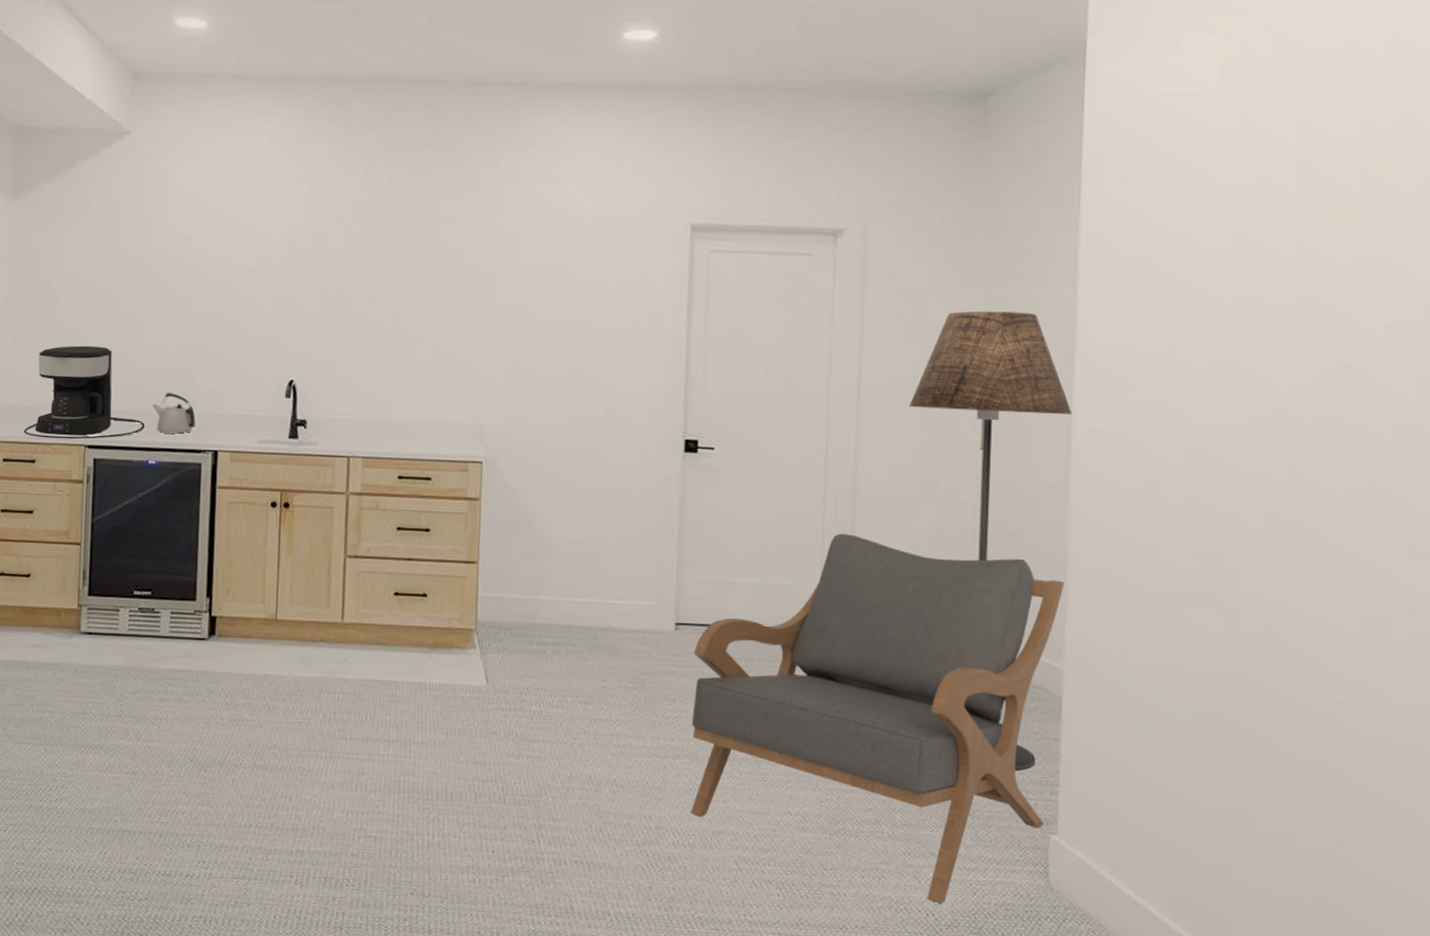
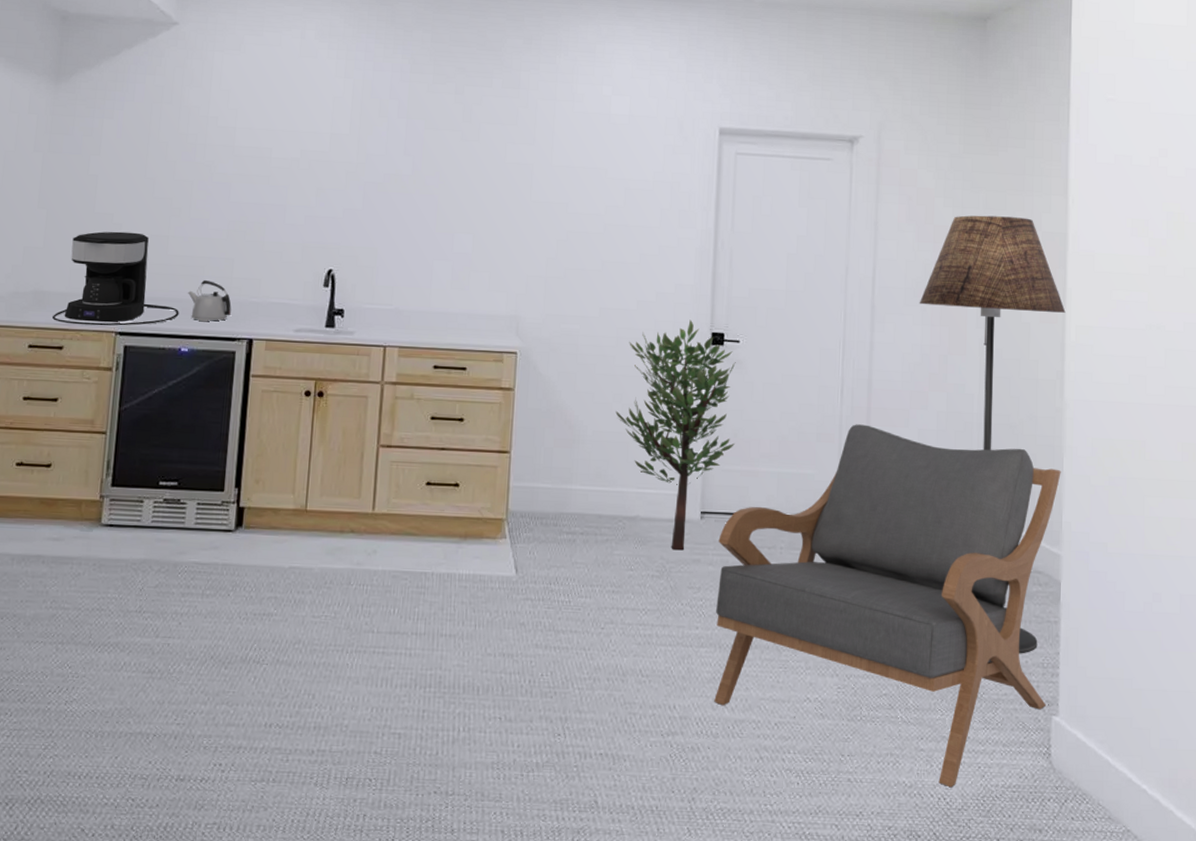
tree: none [585,426,710,662] -> present [616,319,735,551]

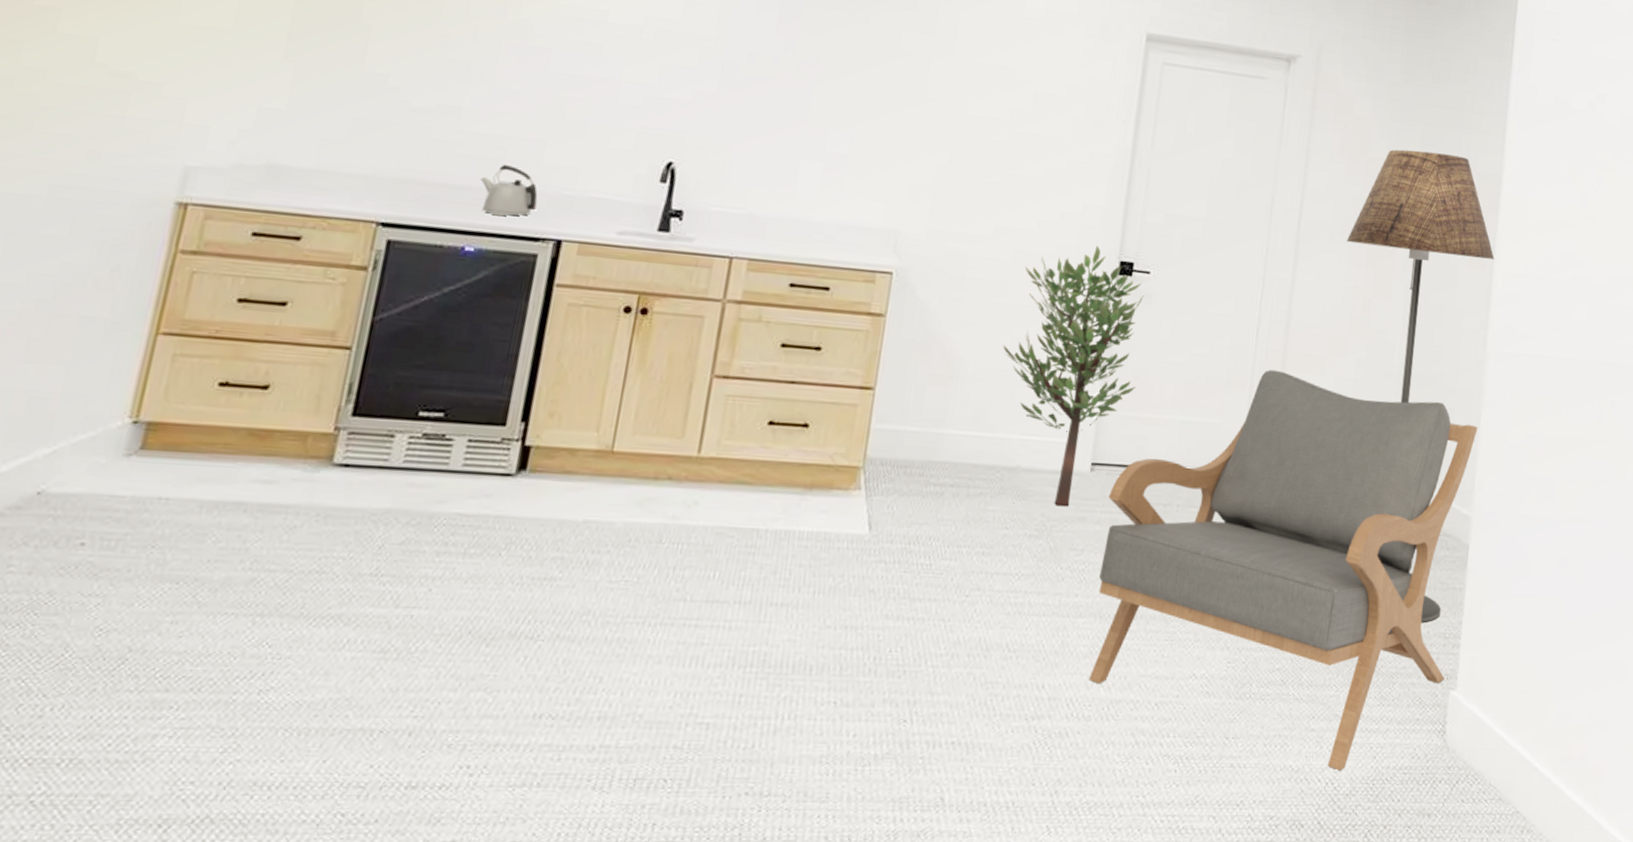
coffee maker: present [51,231,179,326] -> none [288,95,467,216]

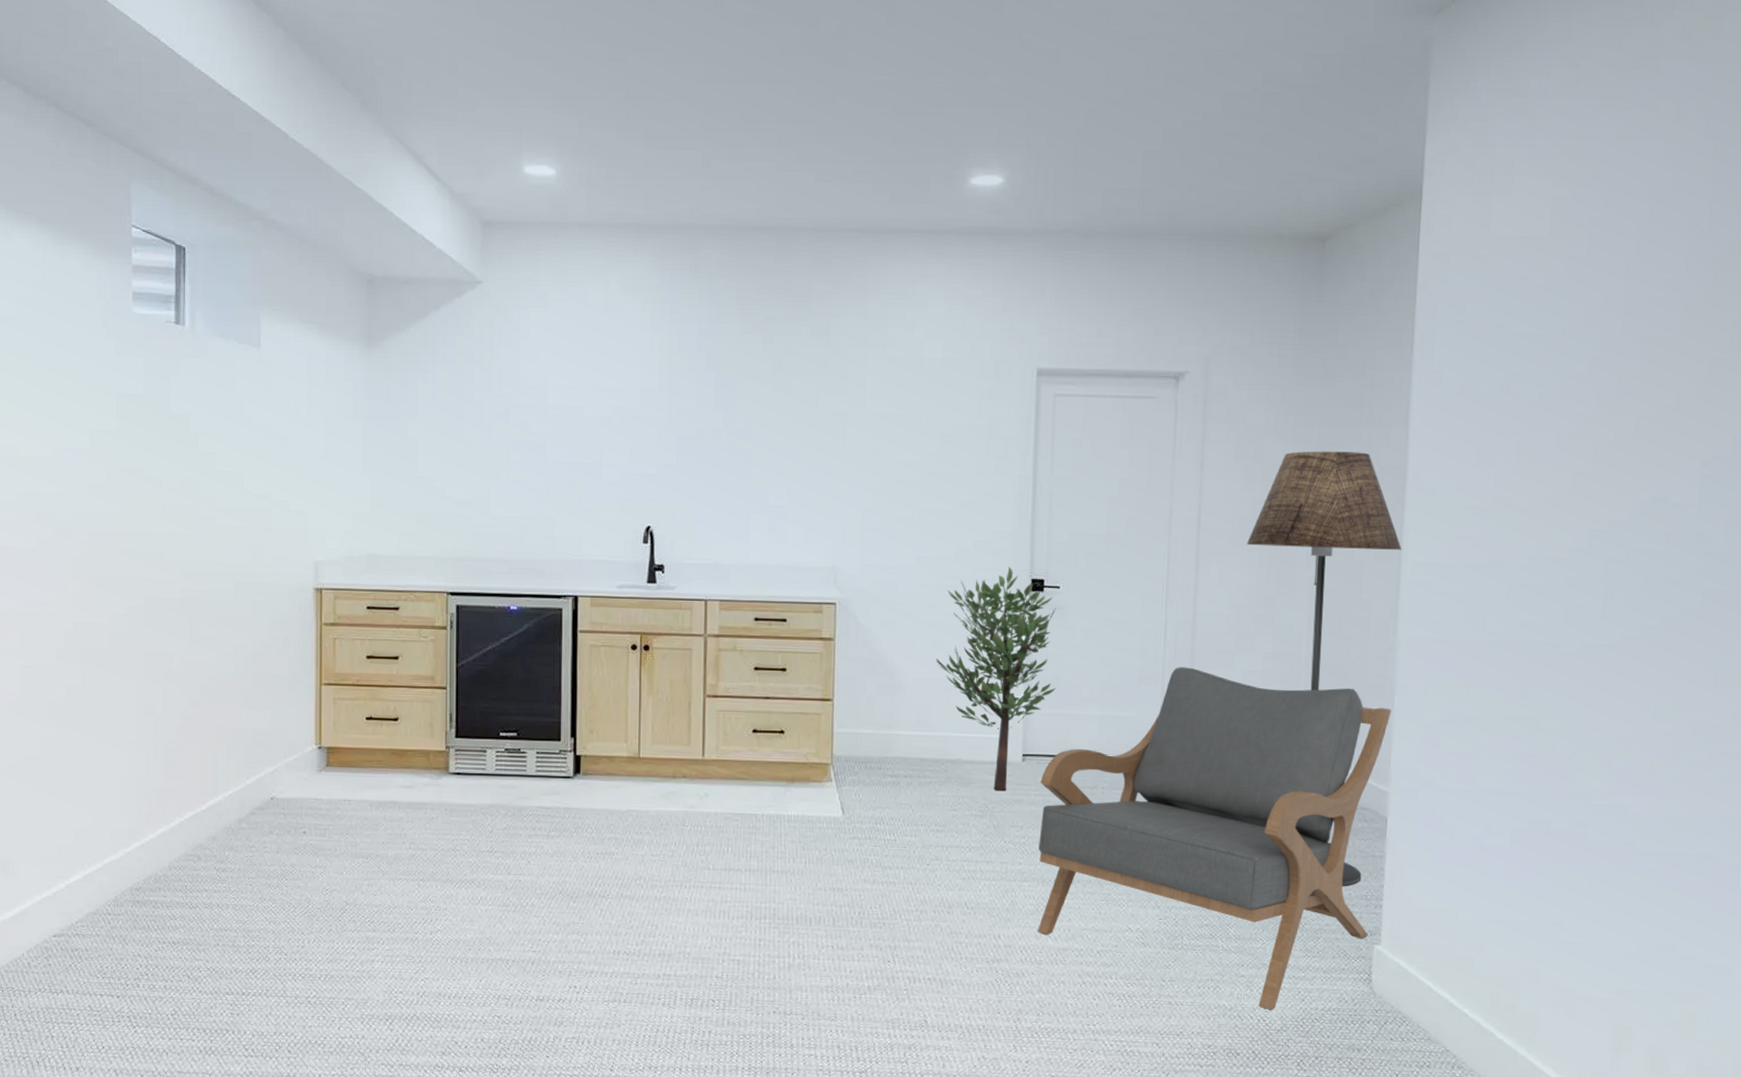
kettle: present [481,165,538,217] -> none [513,540,555,581]

